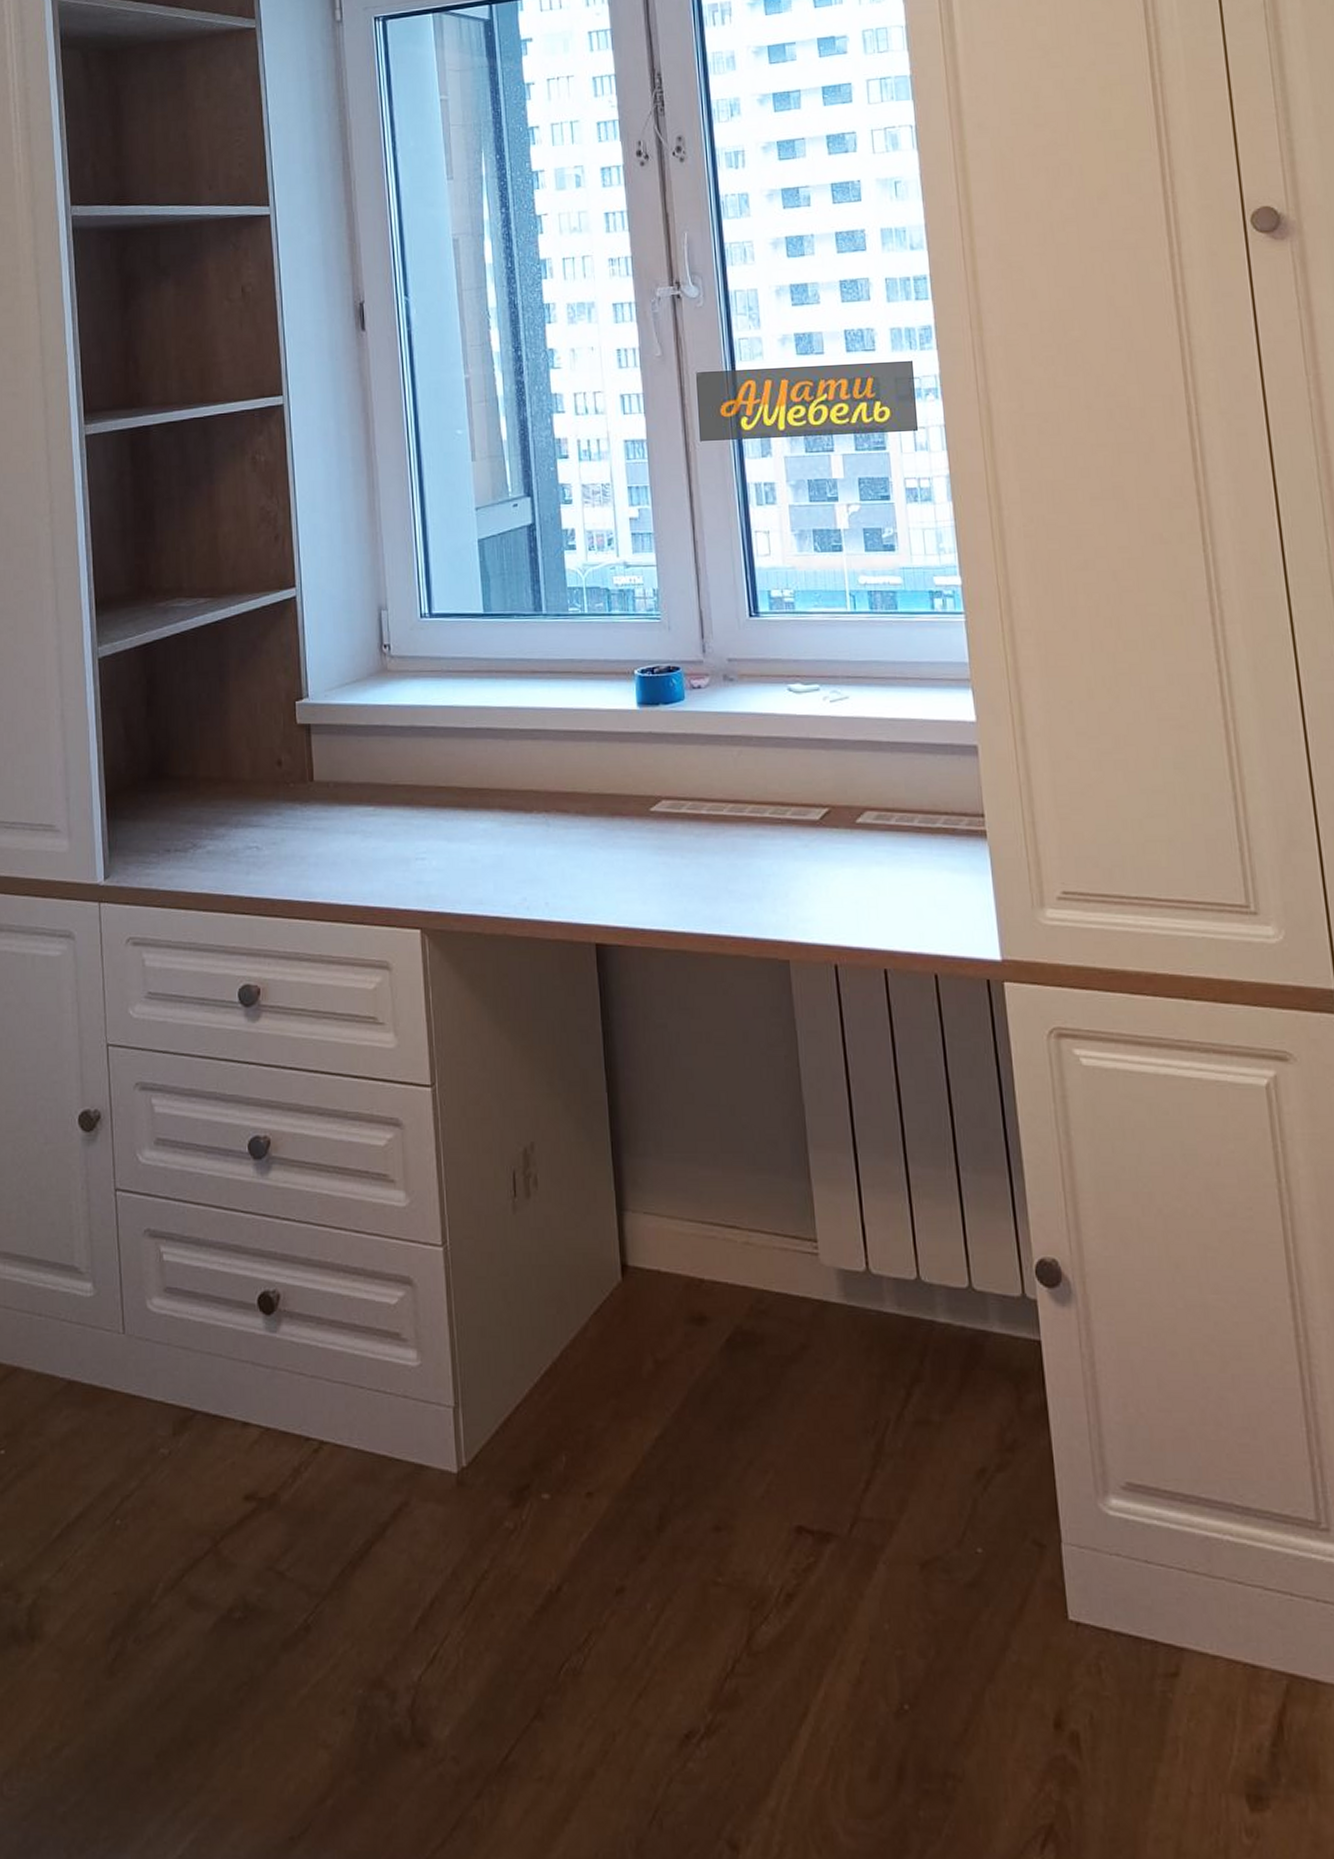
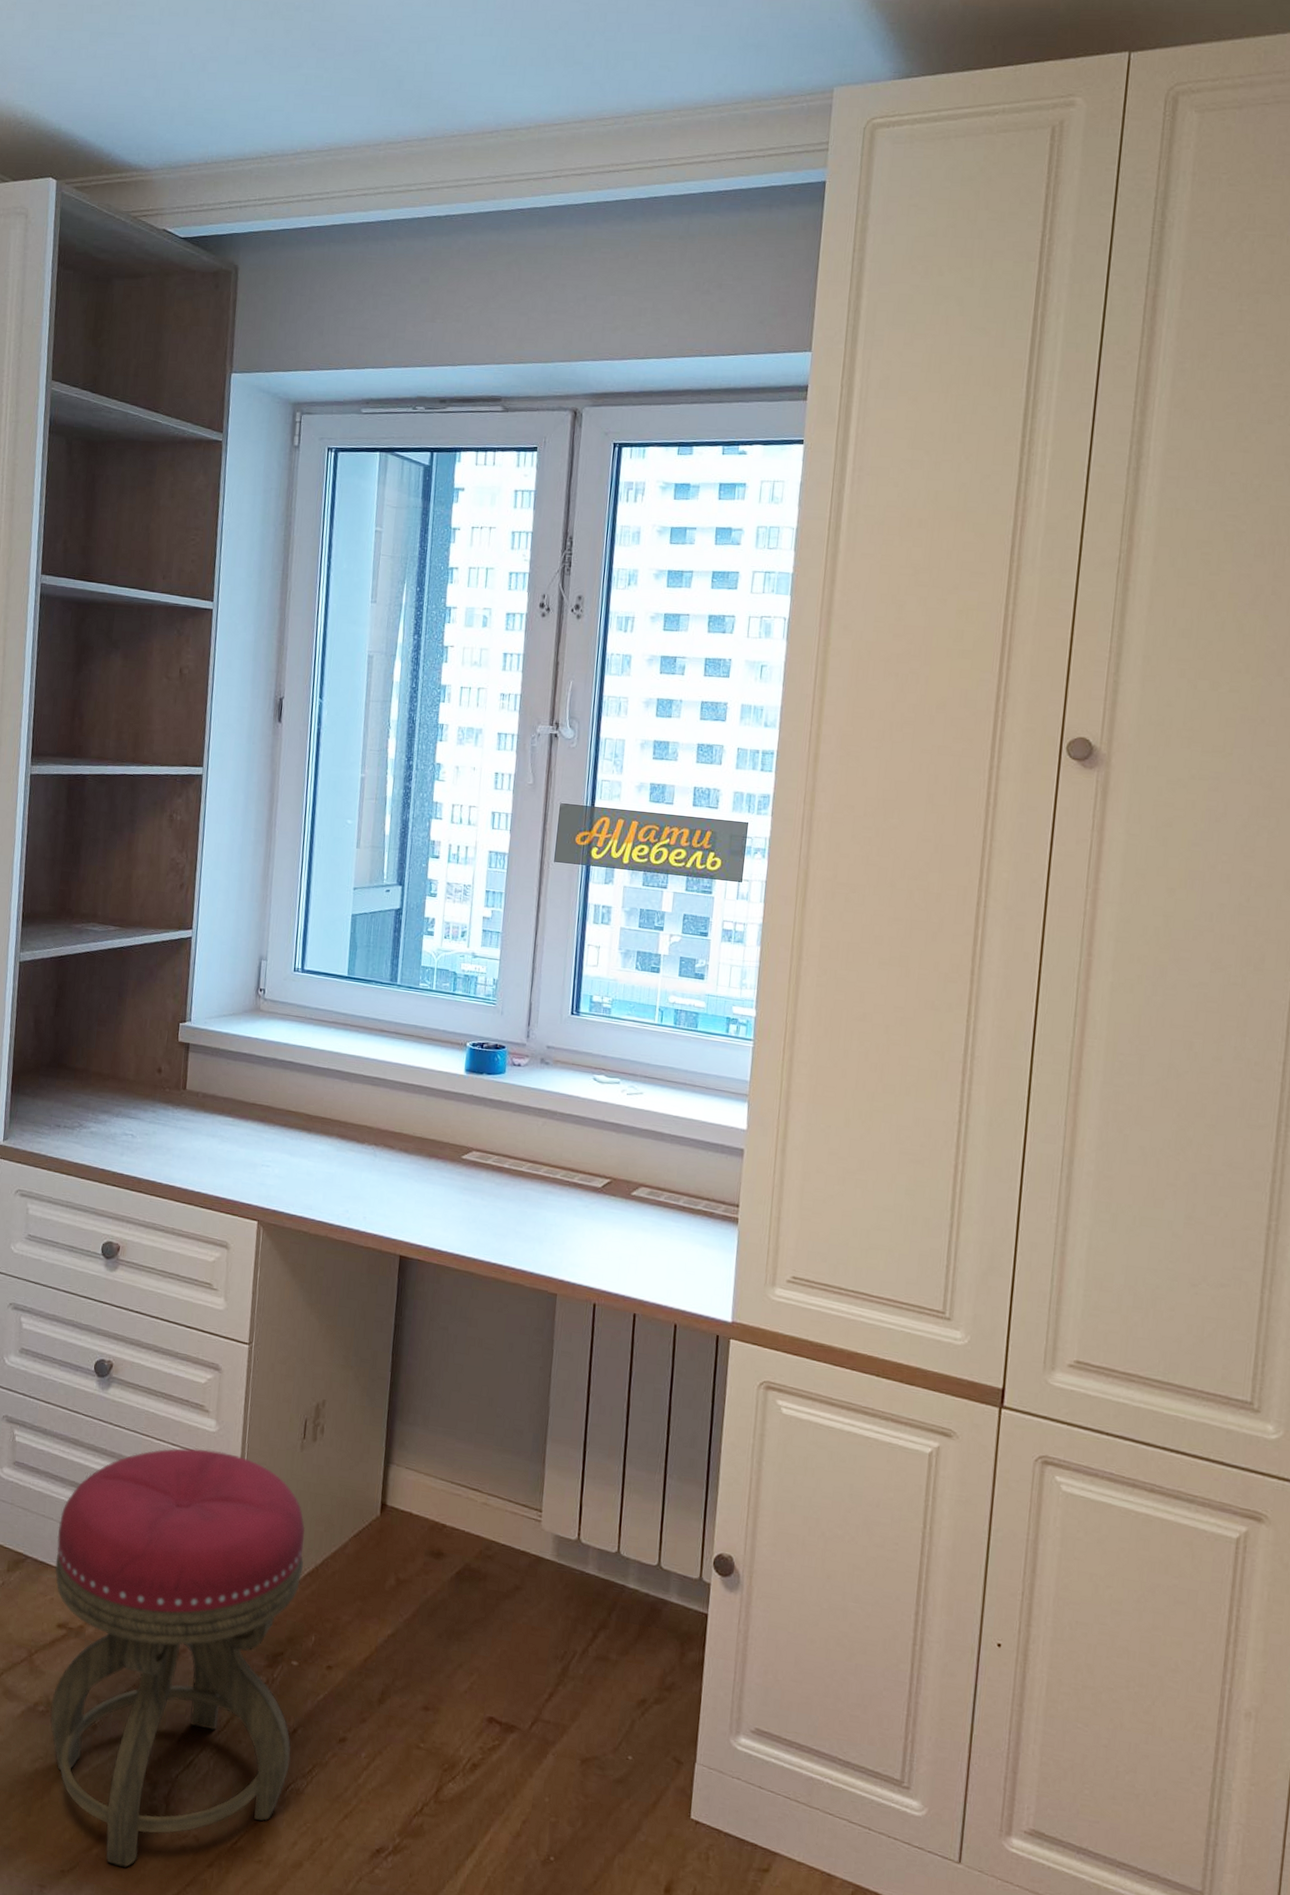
stool: none [229,1231,559,1818] -> present [50,1448,305,1867]

